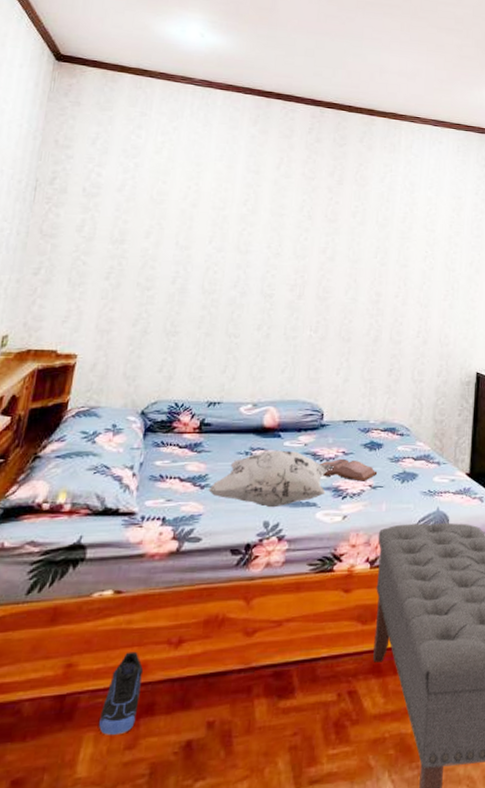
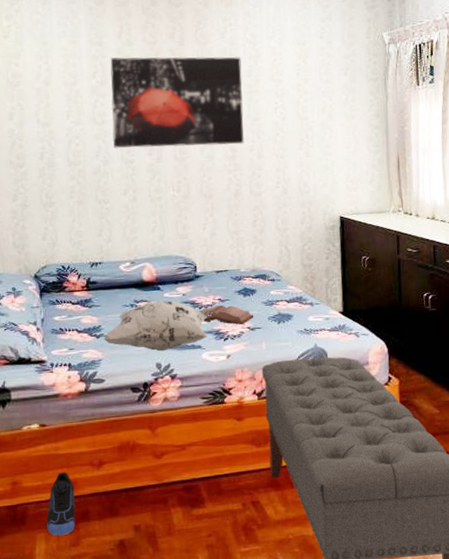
wall art: none [254,188,397,289] -> present [110,56,245,148]

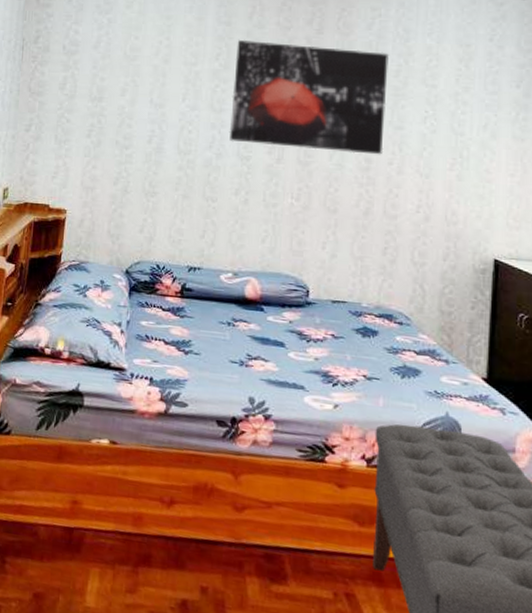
sneaker: present [46,472,76,536] -> none [103,501,140,577]
decorative pillow: present [102,300,213,352] -> none [191,323,322,385]
hardback book: present [199,305,254,324] -> none [307,341,373,370]

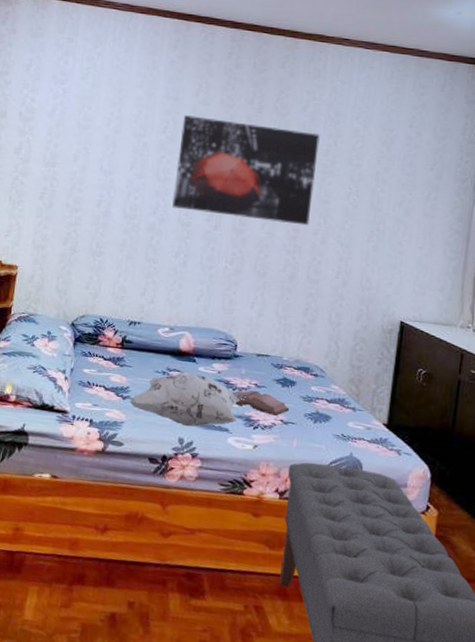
decorative pillow: none [191,323,322,385] -> present [128,372,246,427]
hardback book: none [307,341,373,370] -> present [232,390,290,416]

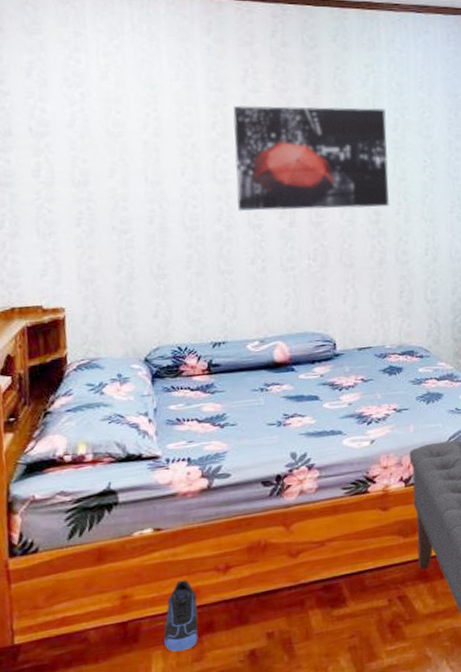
sneaker: none [41,528,76,594] -> present [163,579,198,652]
decorative pillow: present [128,372,246,427] -> none [227,383,355,440]
hardback book: present [232,390,290,416] -> none [339,385,401,406]

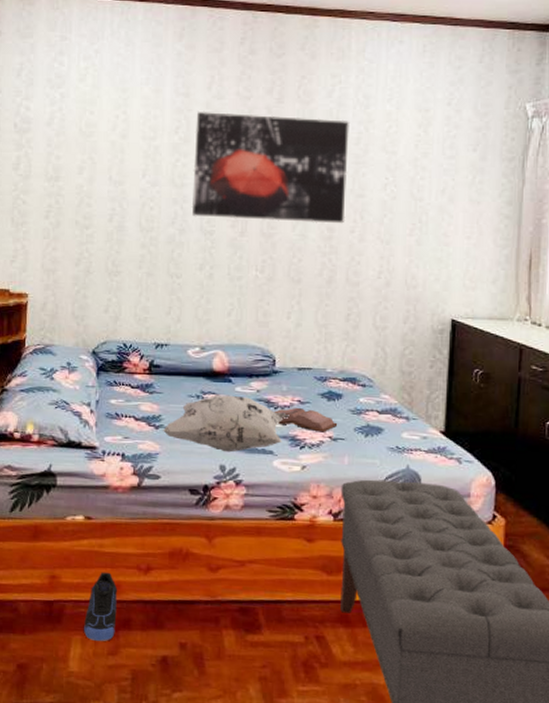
decorative pillow: none [227,383,355,440] -> present [162,394,289,453]
hardback book: none [339,385,401,406] -> present [274,407,338,432]

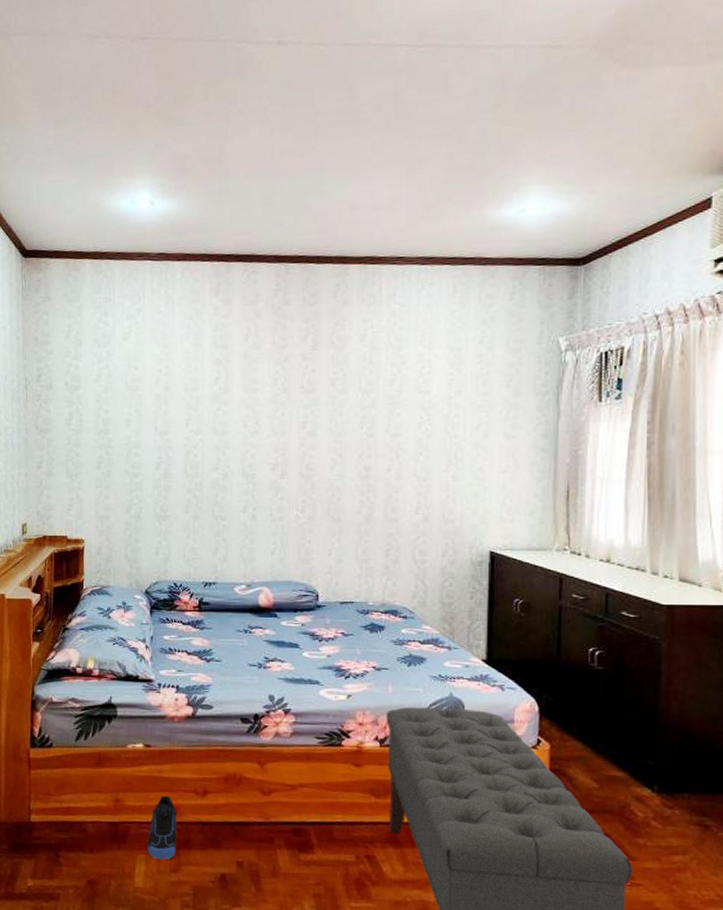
decorative pillow: present [162,394,289,453] -> none [213,629,334,683]
wall art: present [191,112,349,224] -> none [233,362,383,463]
hardback book: present [274,407,338,432] -> none [319,639,381,663]

